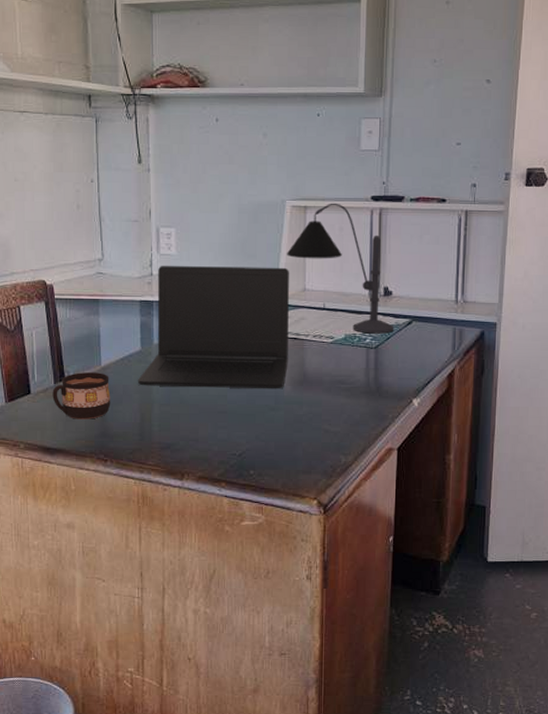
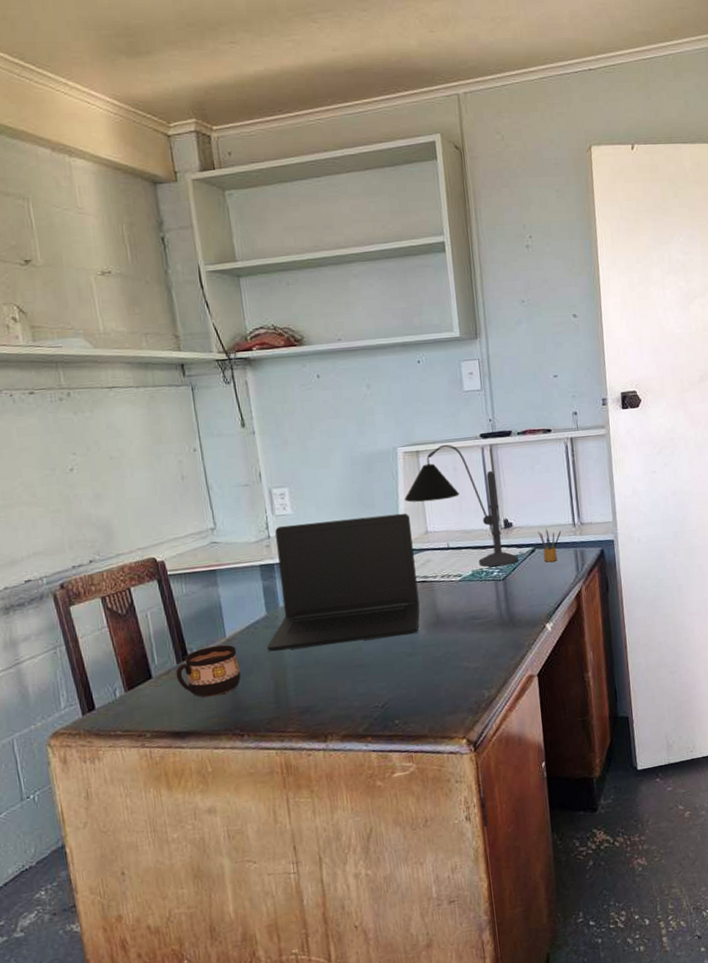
pencil box: none [417,302,442,337] -> present [538,529,562,562]

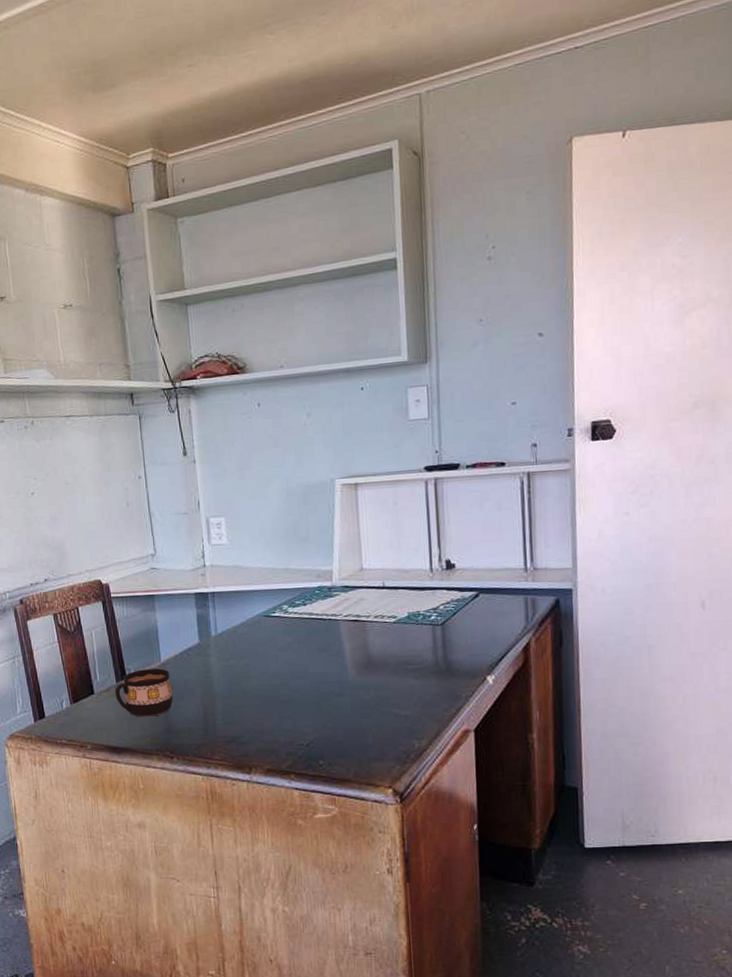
laptop: present [267,513,420,652] -> none [198,548,351,679]
desk lamp: present [405,444,519,567] -> none [340,477,460,610]
pencil box: present [538,529,562,562] -> none [483,572,511,609]

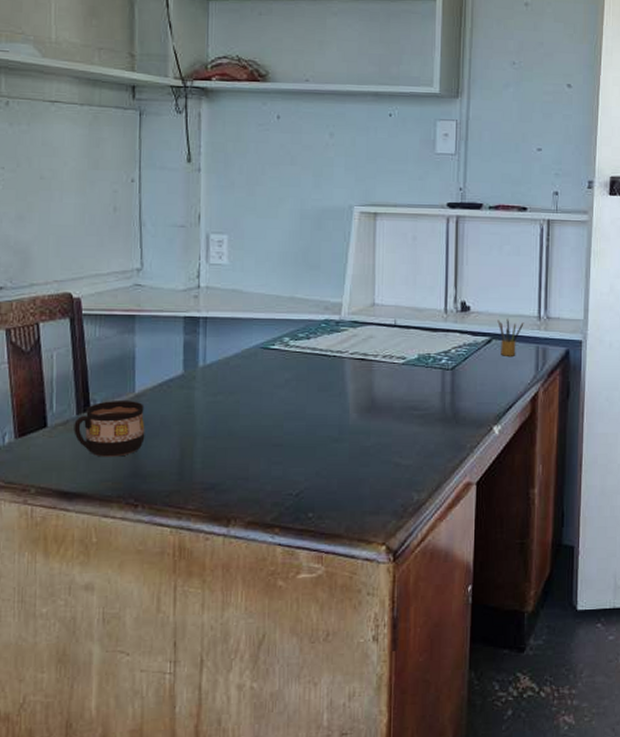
pencil box: none [483,572,511,609] -> present [497,318,524,356]

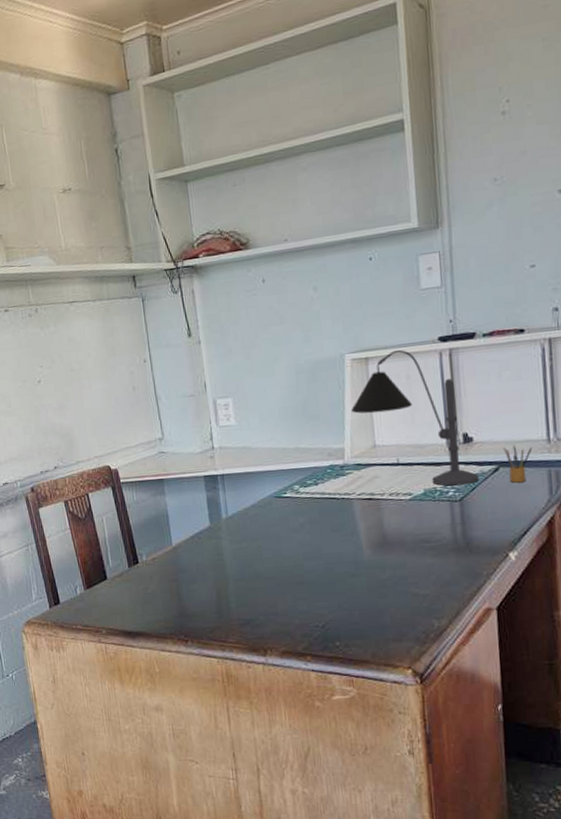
cup: present [74,401,145,457] -> none [127,552,186,602]
desk lamp: none [354,209,473,353] -> present [351,349,479,486]

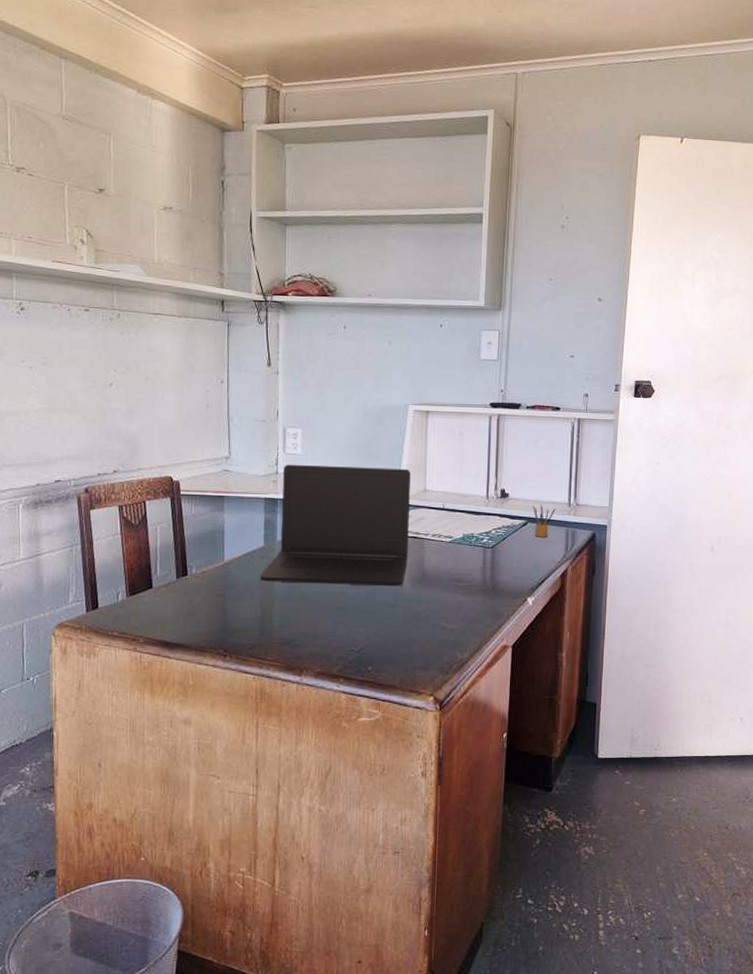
laptop: none [210,425,365,562] -> present [260,464,411,587]
desk lamp: present [351,349,479,486] -> none [409,408,510,534]

